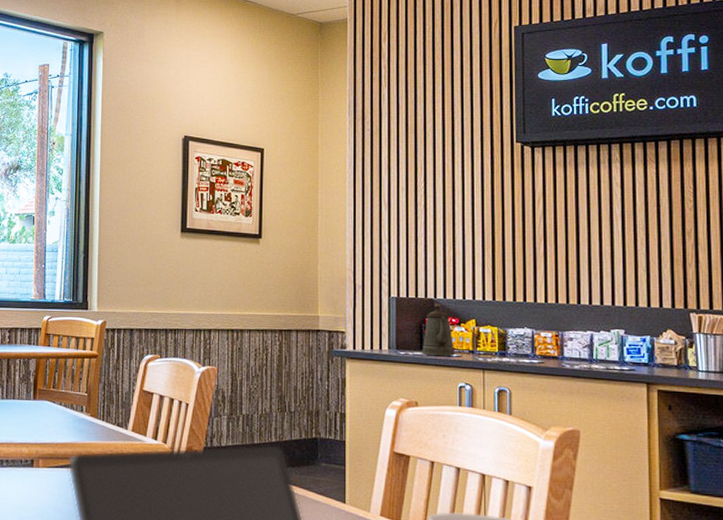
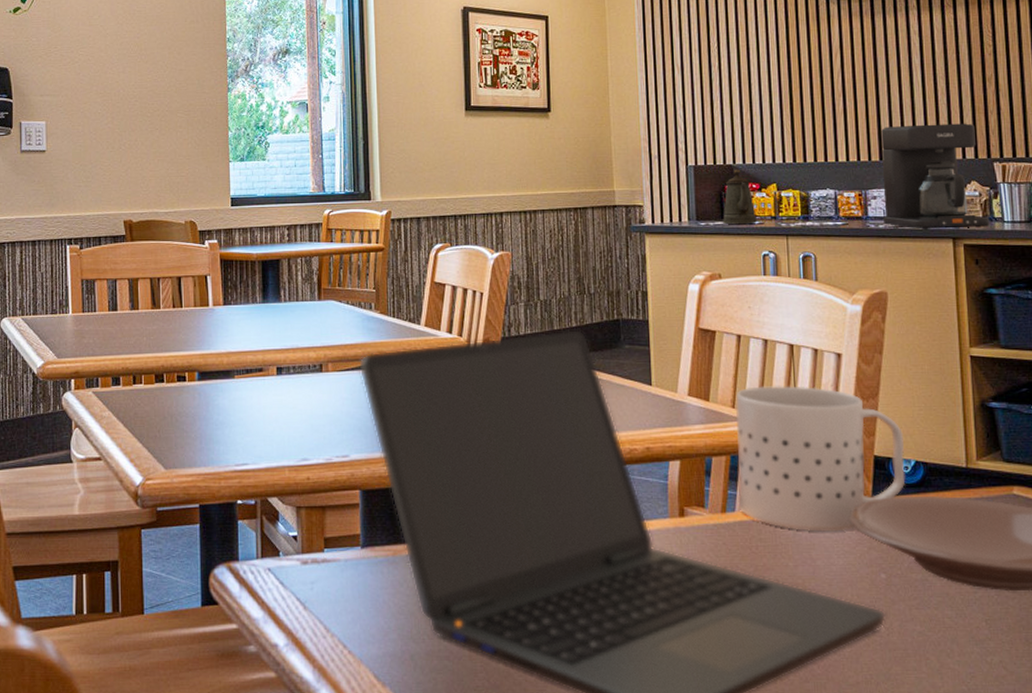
coffee maker: none [579,272,685,375] -> present [881,123,990,229]

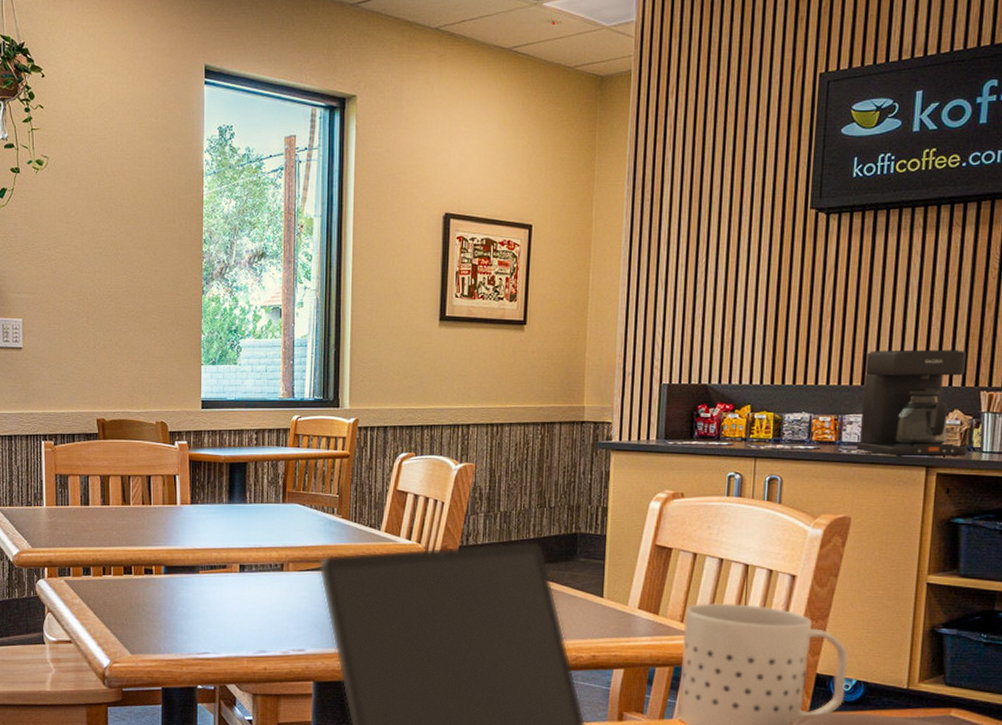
coffee pot: present [723,169,757,225] -> none [691,389,726,445]

